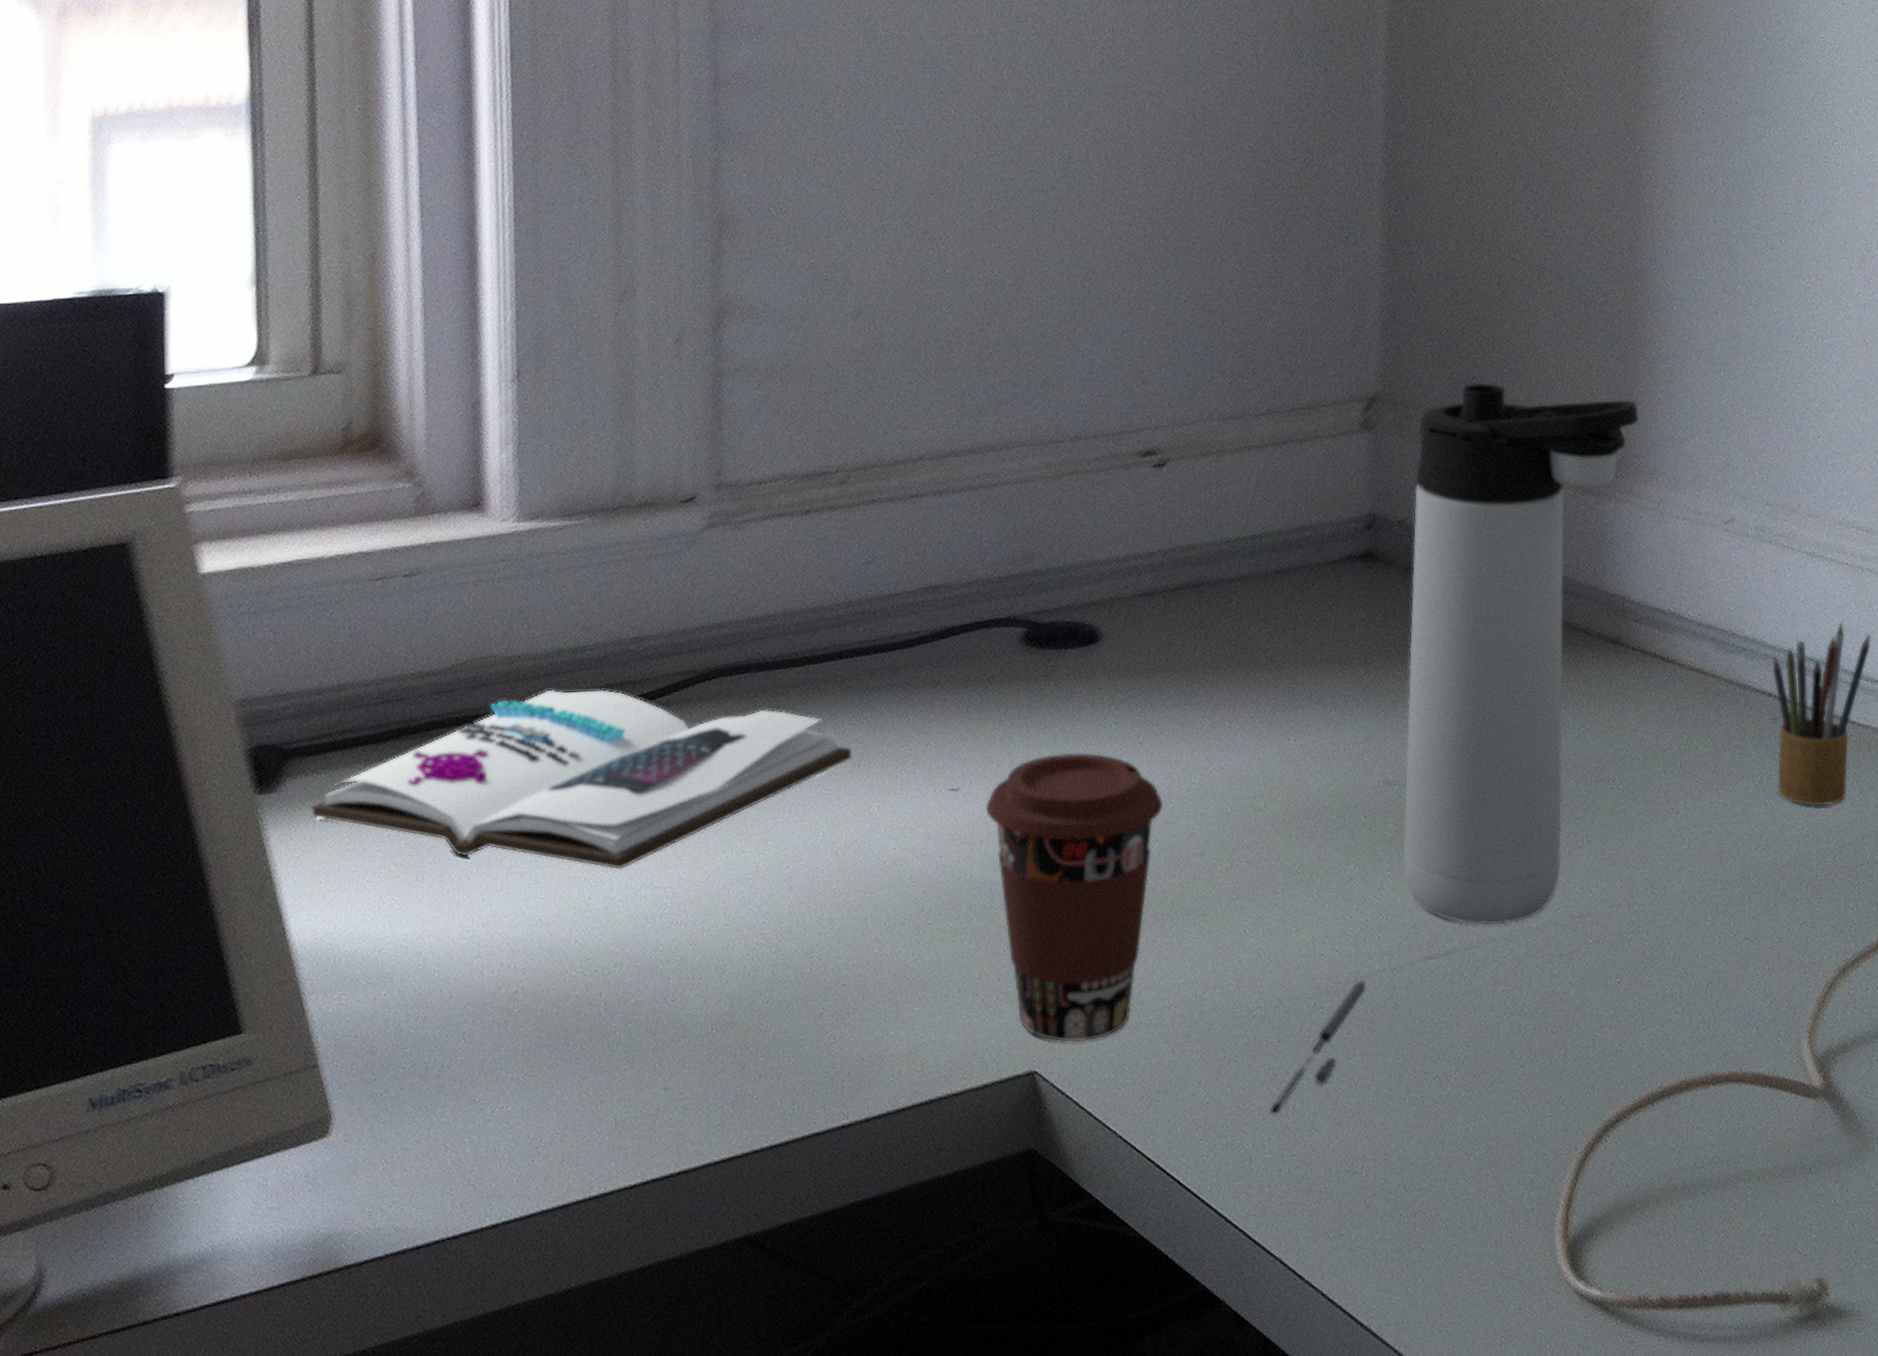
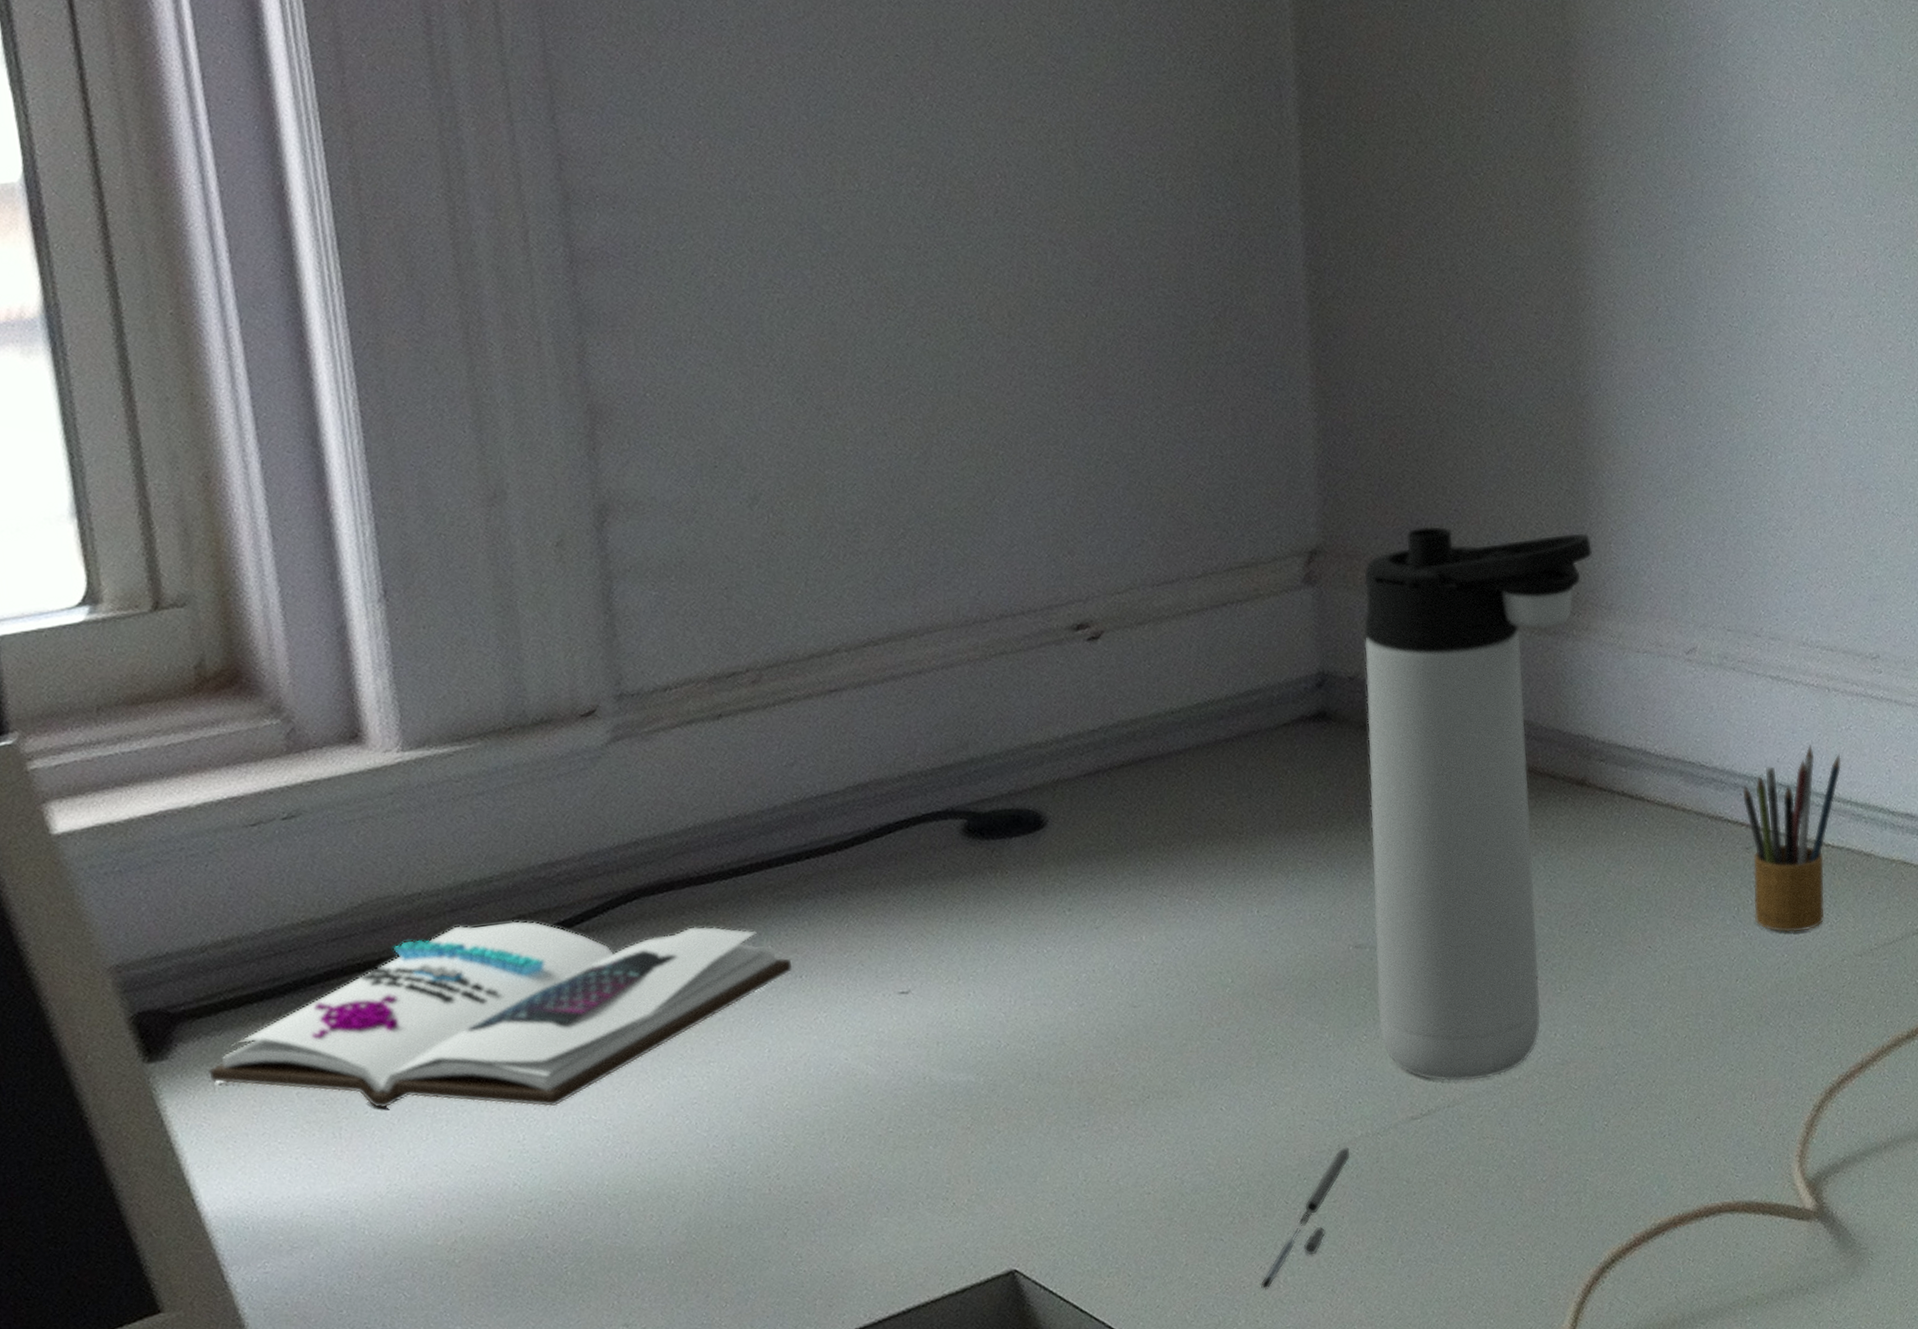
coffee cup: present [985,752,1164,1042] -> none [938,942,1127,1238]

